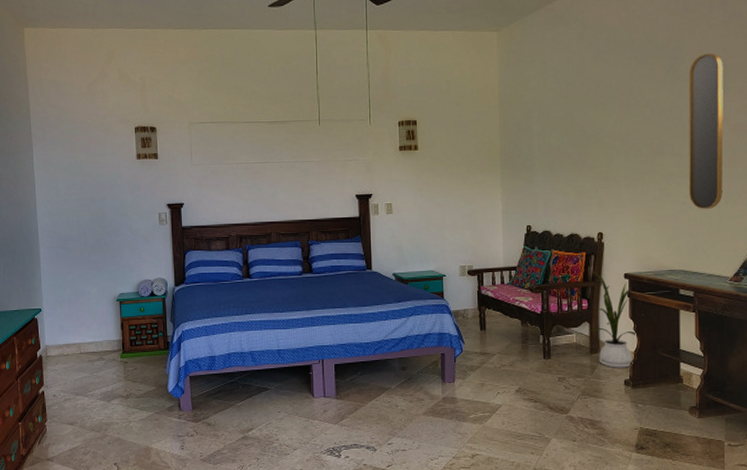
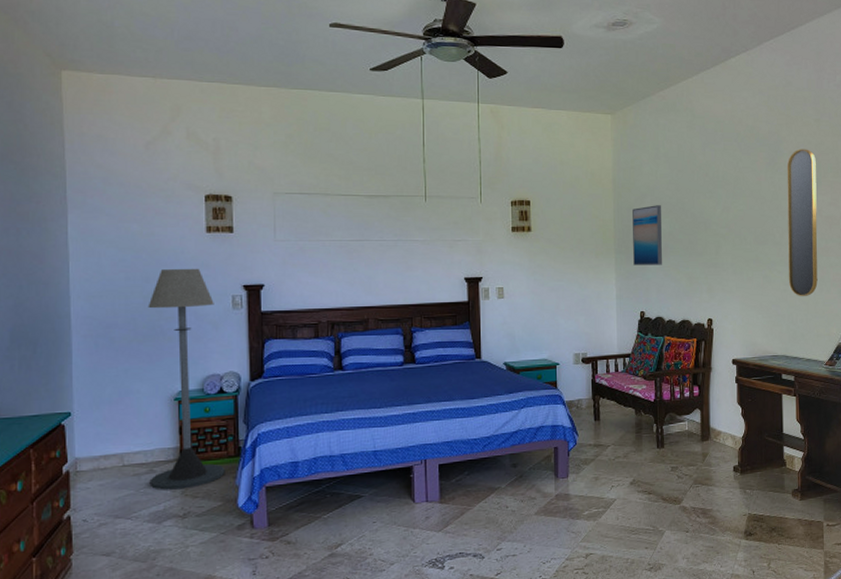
floor lamp: none [94,190,157,375] -> present [148,268,225,490]
wall art: none [519,120,550,180] -> present [632,205,662,265]
house plant: present [591,271,636,368] -> none [701,358,744,455]

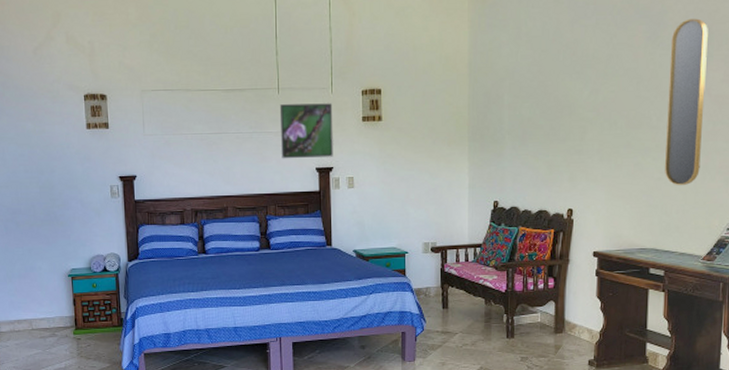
floor lamp: present [148,268,225,490] -> none [43,161,111,351]
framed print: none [426,212,482,268] -> present [279,103,333,159]
wall art: present [632,205,662,265] -> none [488,89,521,154]

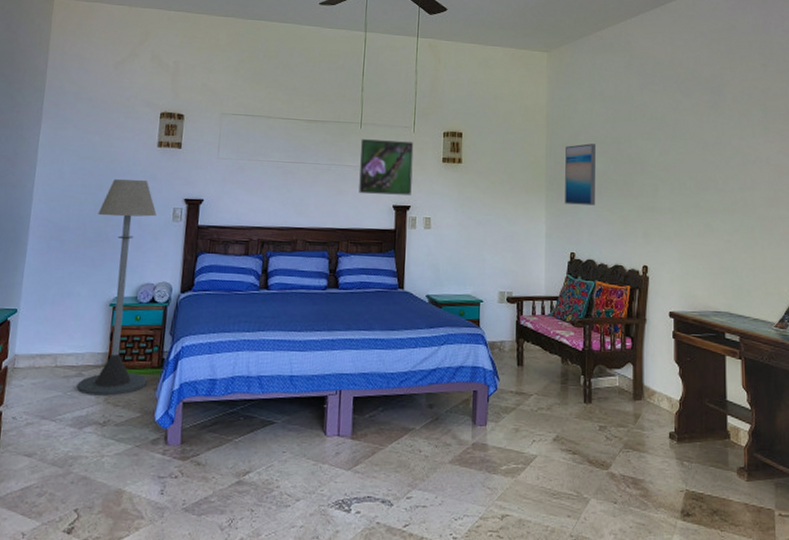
floor lamp: none [43,161,111,351] -> present [76,179,157,396]
wall art: none [488,89,521,154] -> present [565,143,595,206]
home mirror: present [664,18,708,185] -> none [730,93,766,249]

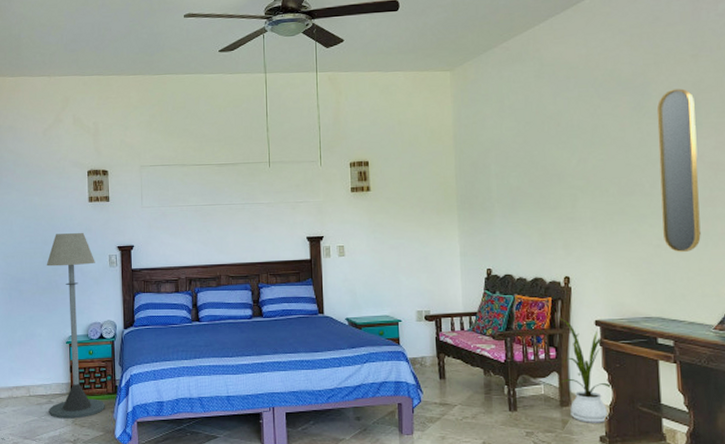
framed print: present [358,139,414,196] -> none [270,175,323,229]
wall art: present [565,143,595,206] -> none [476,159,510,222]
house plant: none [635,307,682,419] -> present [558,318,611,423]
home mirror: none [730,93,766,249] -> present [656,88,701,252]

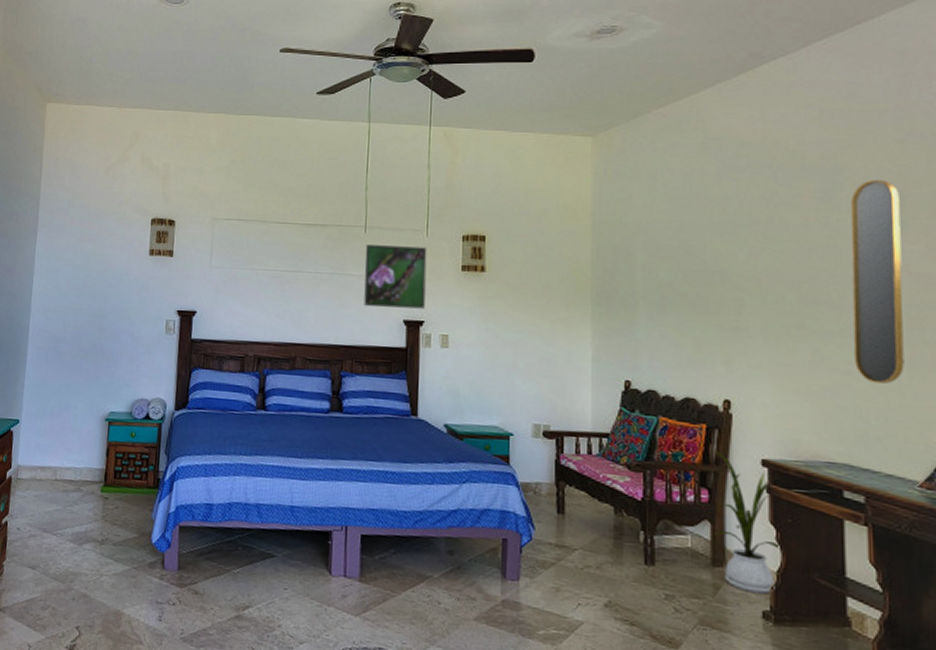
floor lamp: present [46,232,105,419] -> none [75,289,150,514]
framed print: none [270,175,323,229] -> present [364,245,427,309]

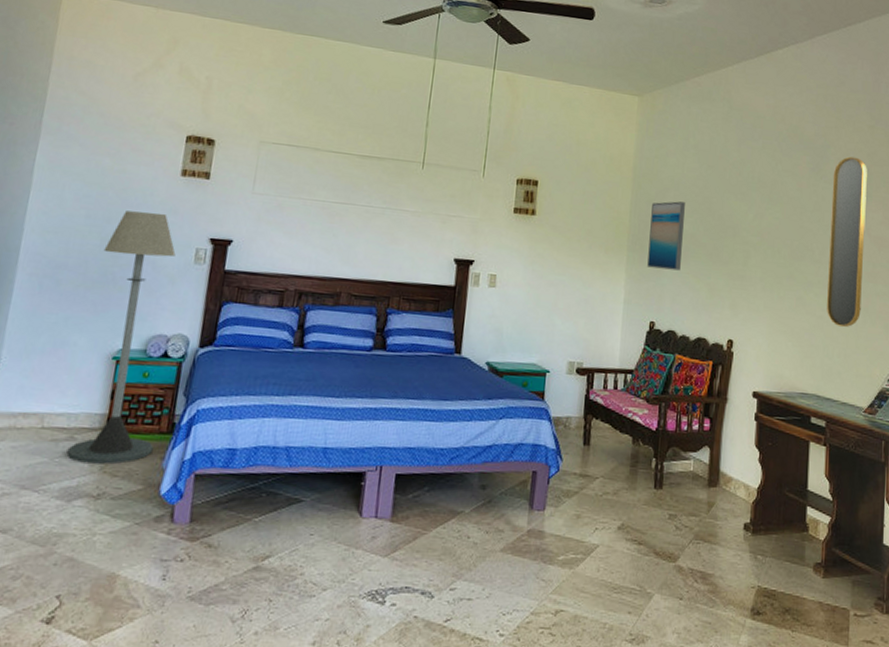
floor lamp: none [75,289,150,514] -> present [66,211,176,465]
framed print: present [364,245,427,309] -> none [416,181,483,249]
wall art: none [617,247,657,324] -> present [647,201,685,271]
house plant: present [713,451,780,594] -> none [713,385,761,508]

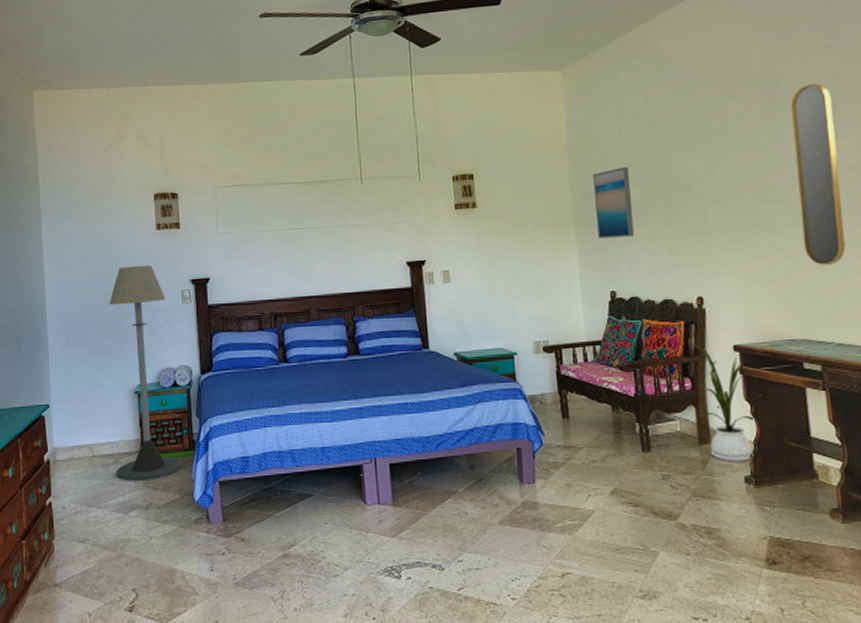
house plant: none [713,385,761,508] -> present [692,344,755,462]

